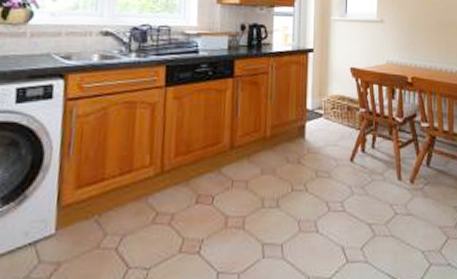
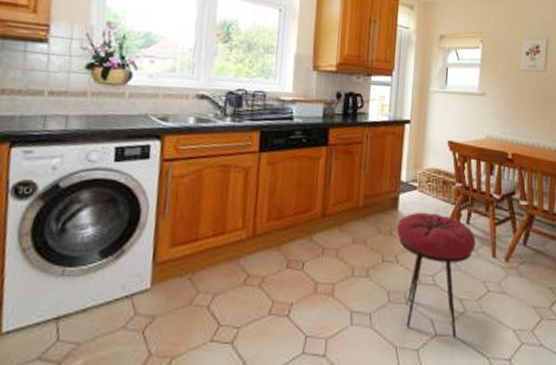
stool: none [304,139,382,264] -> present [396,212,476,338]

